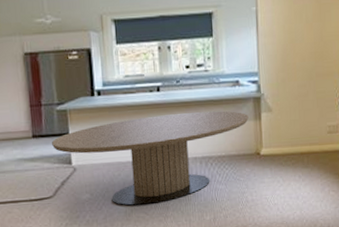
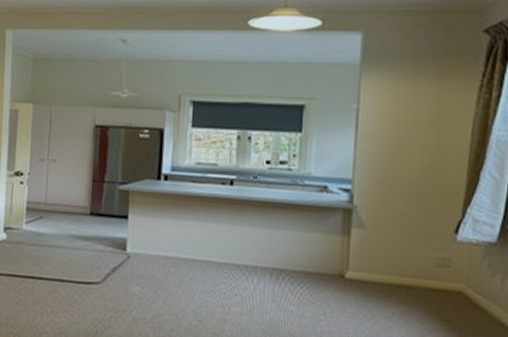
dining table: present [52,111,249,206] -> none [109,211,335,313]

